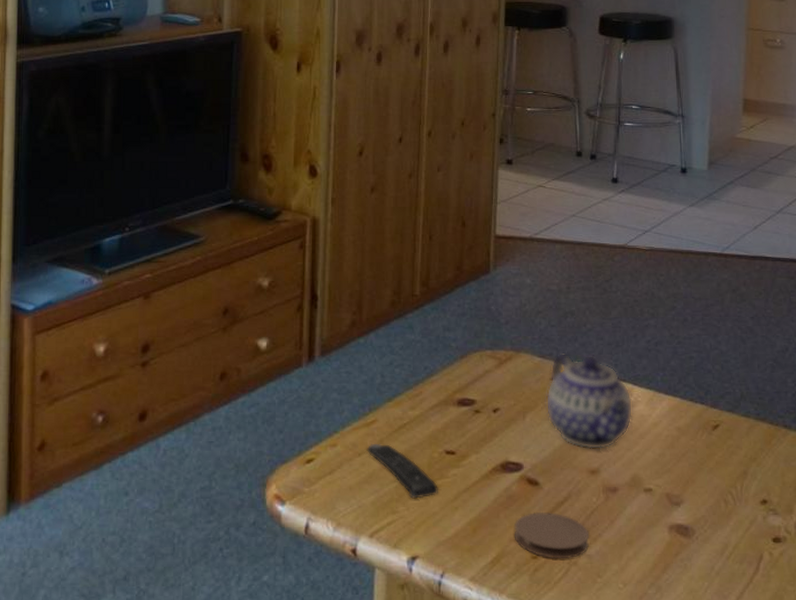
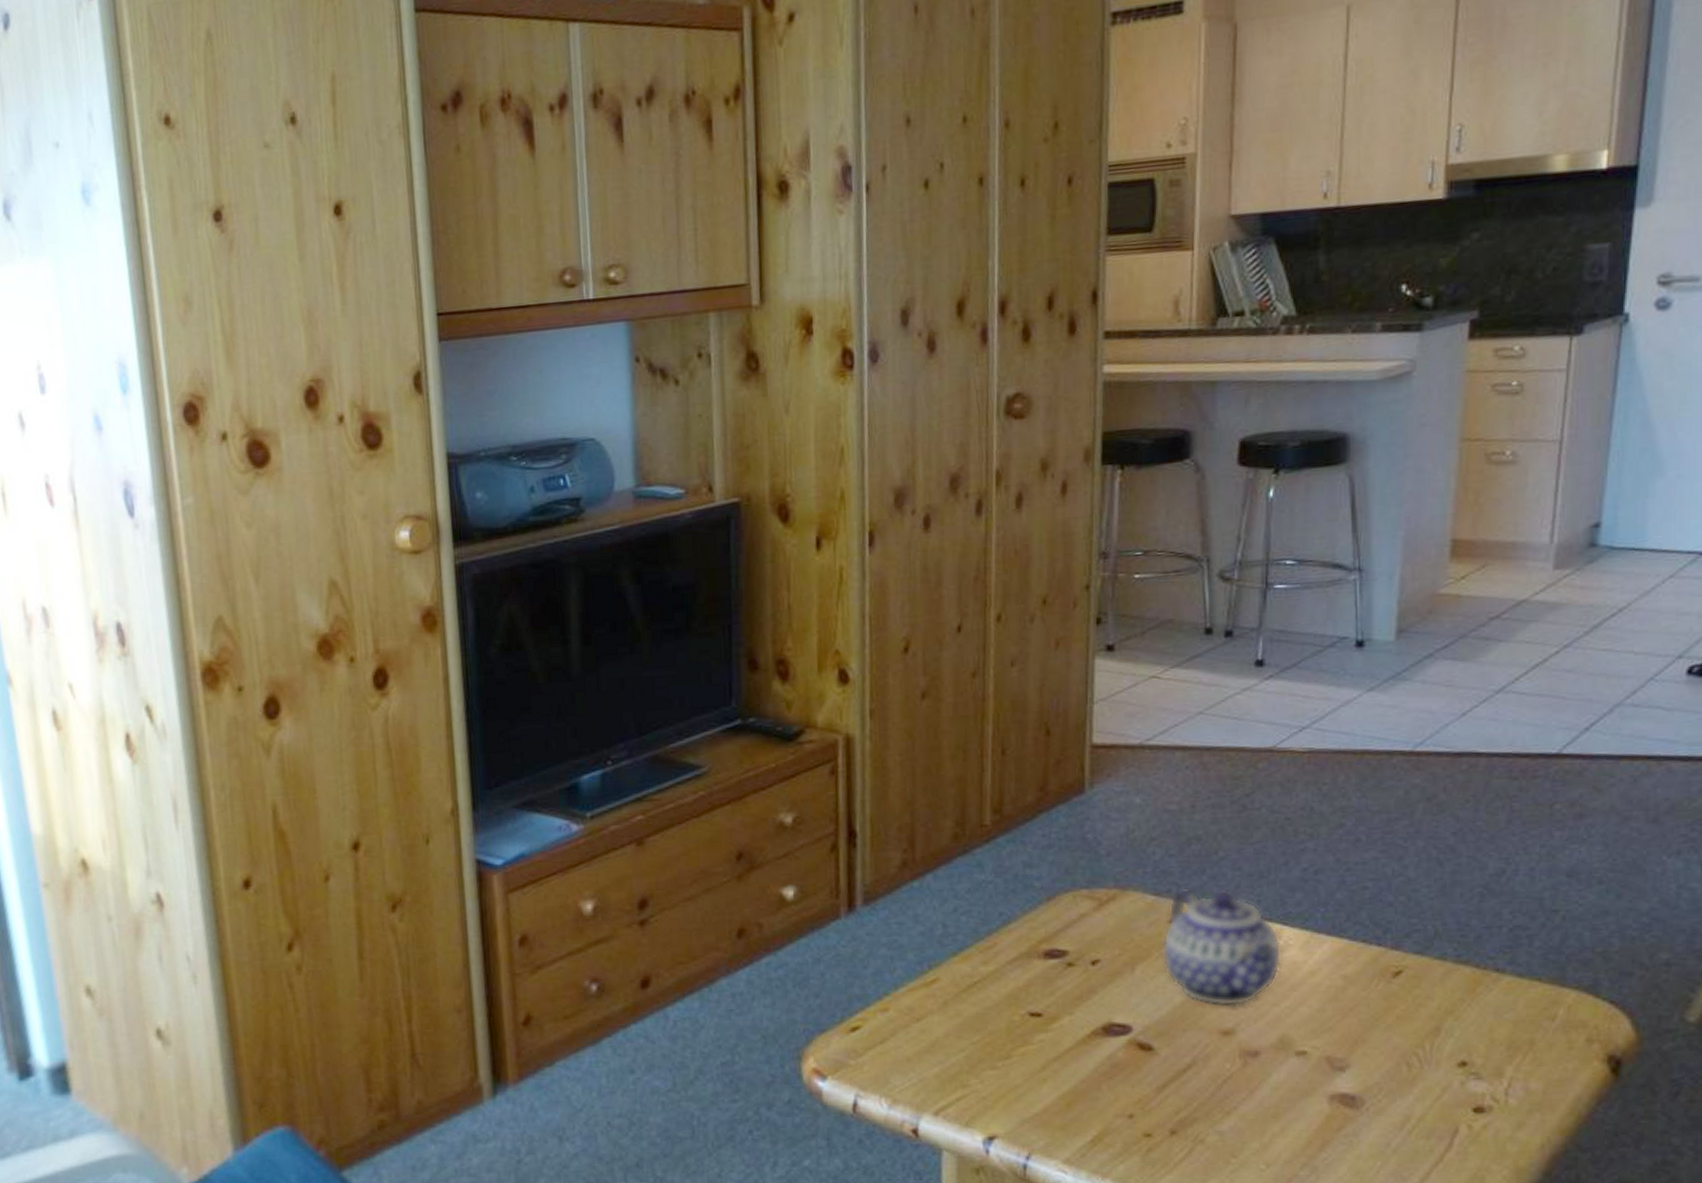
remote control: present [366,444,438,499] -> none [927,1007,1021,1070]
coaster: present [513,511,590,558] -> none [1120,1081,1221,1136]

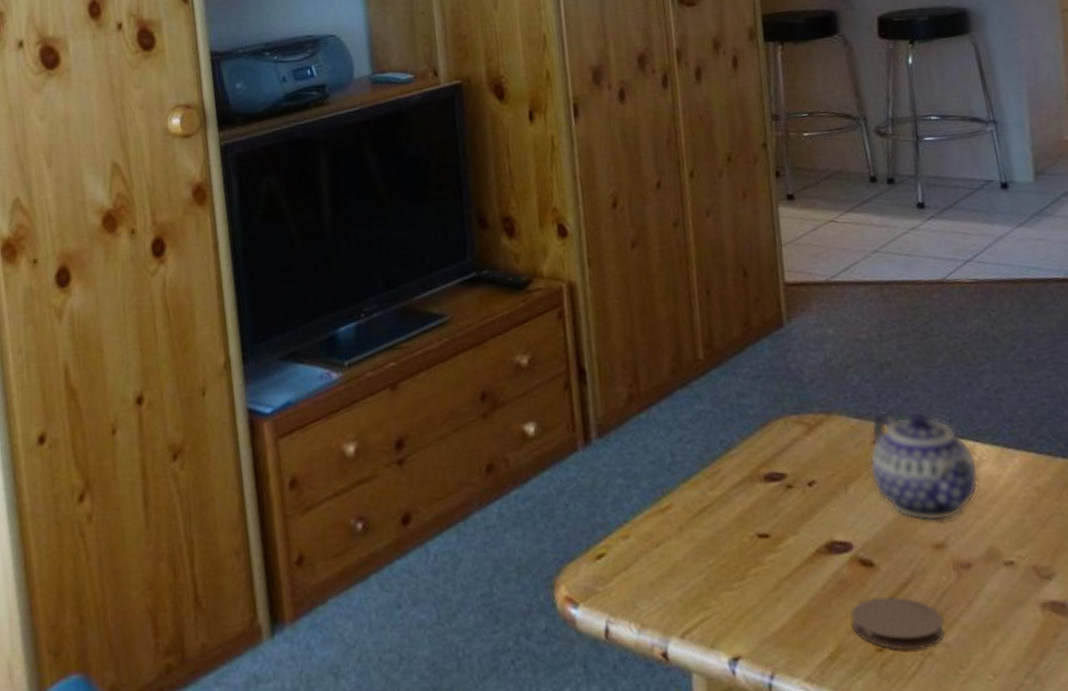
coaster: none [1120,1081,1221,1136] -> present [850,596,945,650]

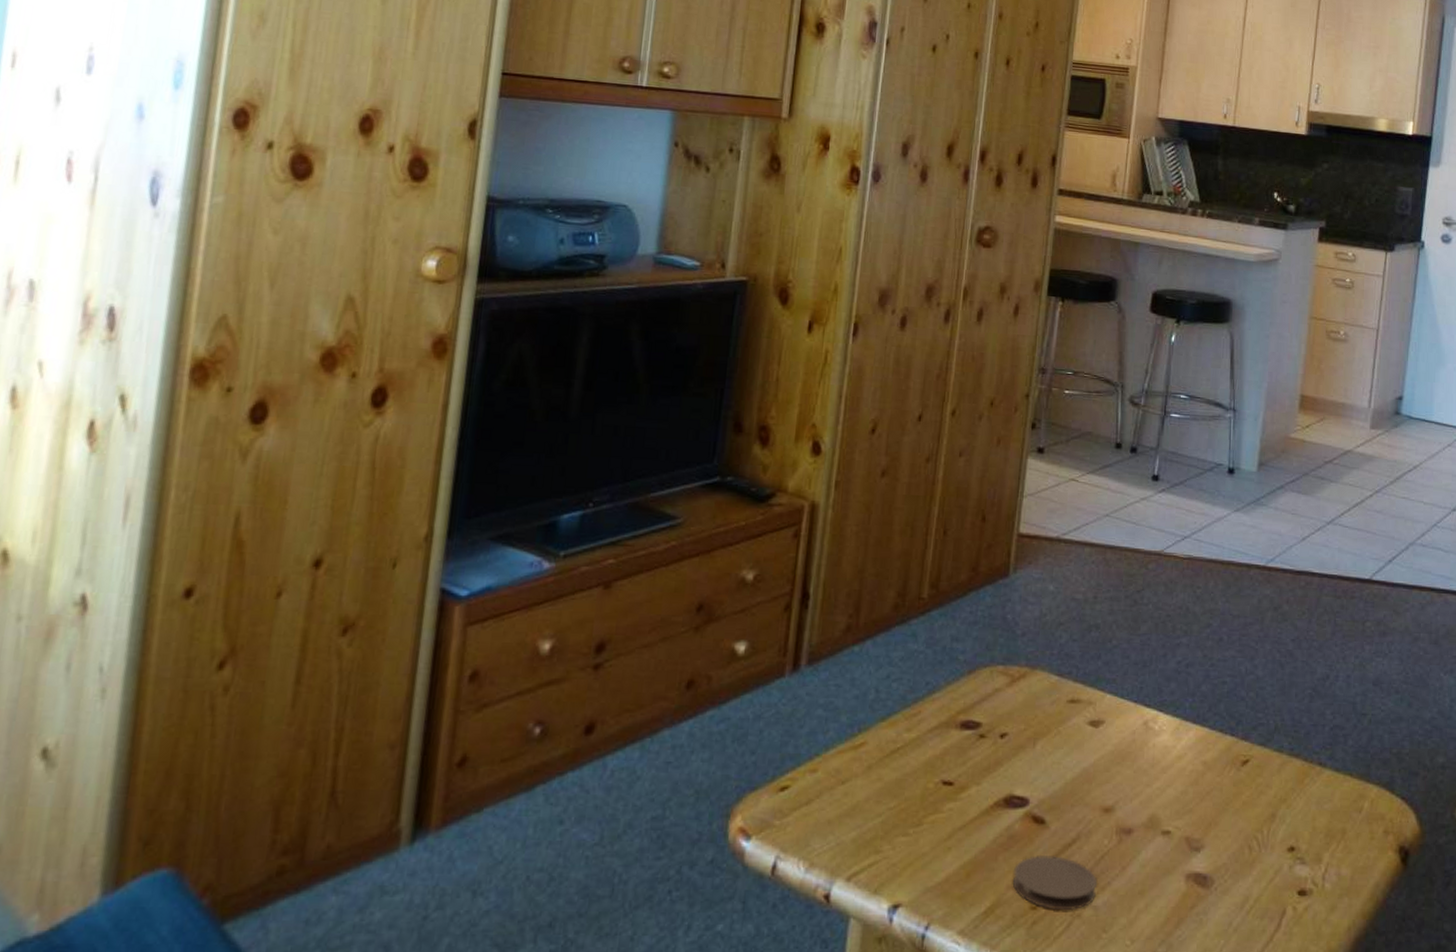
teapot: present [869,410,980,521] -> none [1059,671,1157,785]

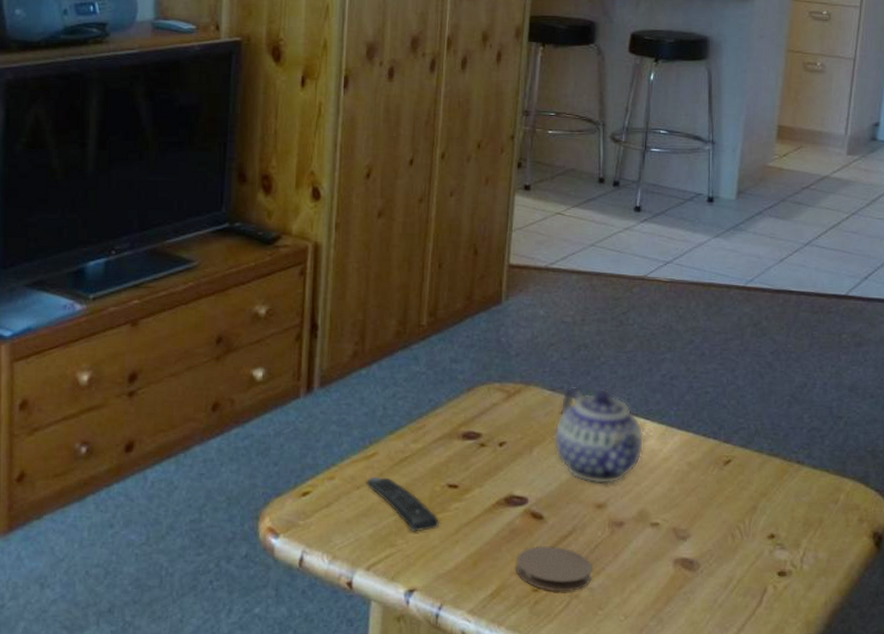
remote control: none [851,771,931,836] -> present [365,477,439,532]
teapot: none [1059,671,1157,785] -> present [554,386,644,485]

